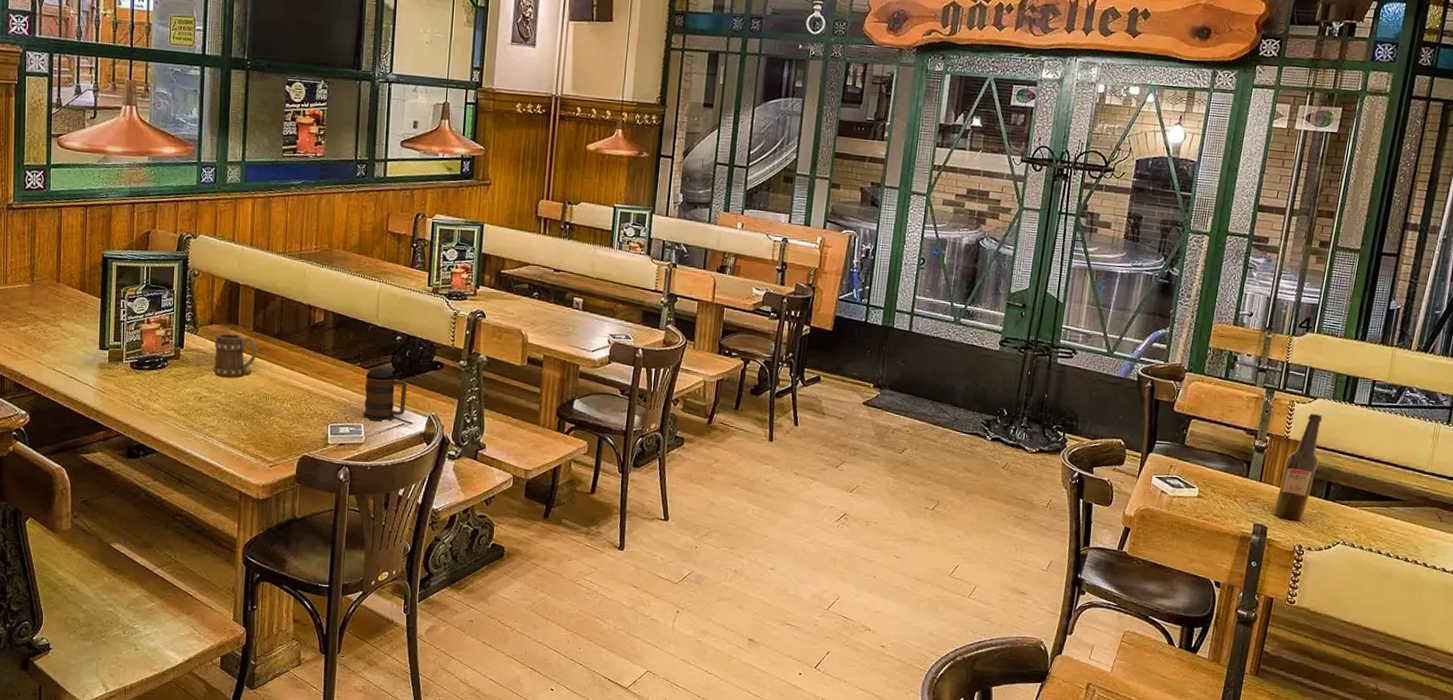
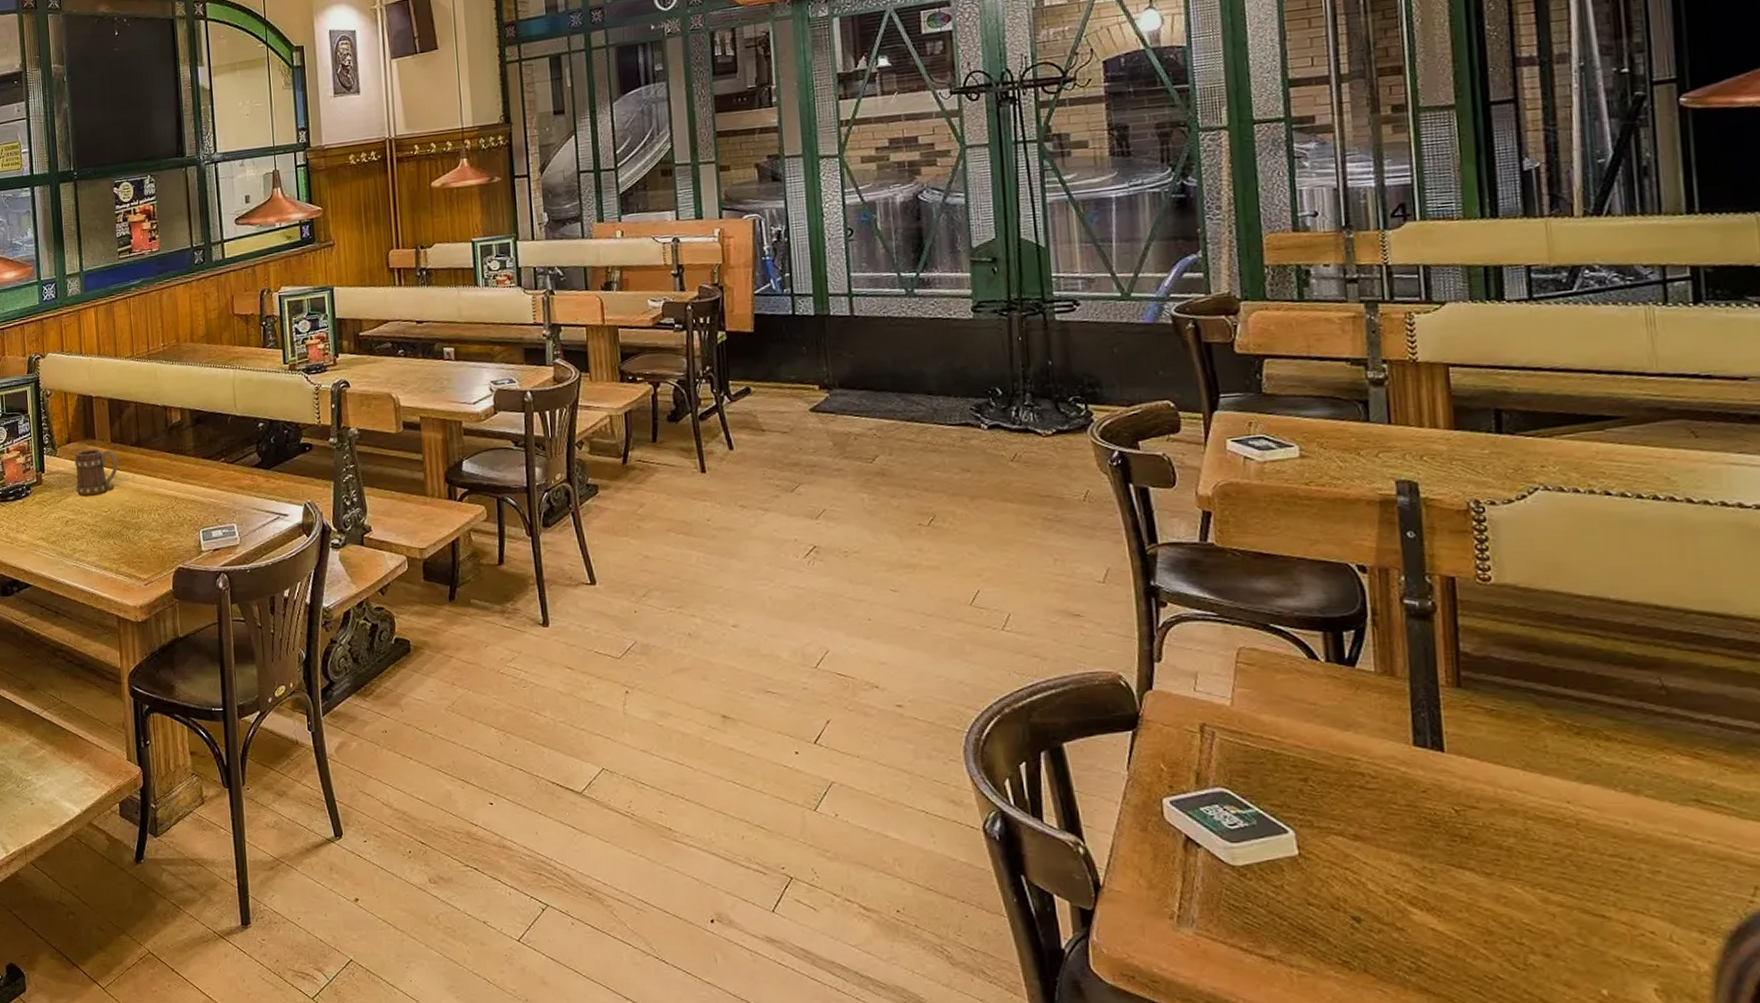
beer mug: present [363,367,407,423] -> none [231,459,279,520]
beer bottle: present [1272,413,1323,521] -> none [1420,322,1474,469]

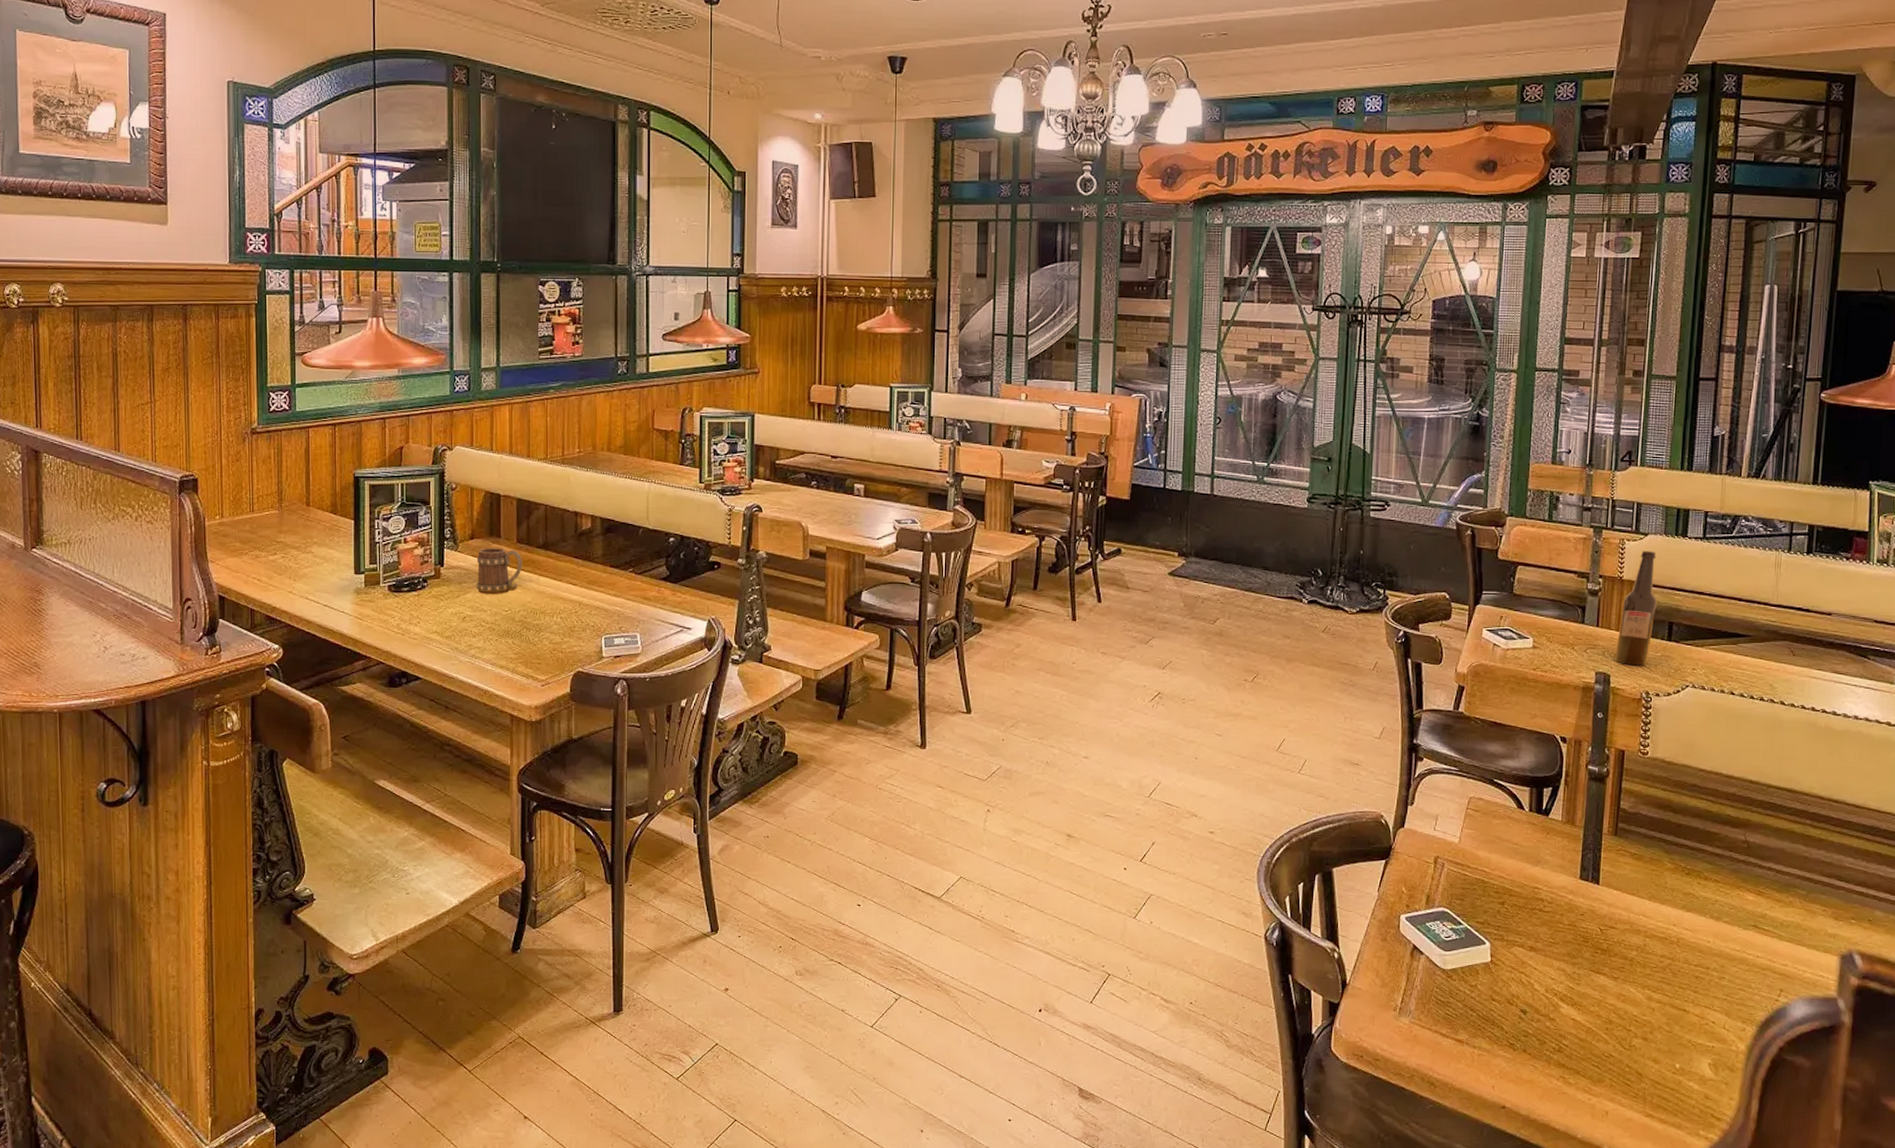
beer bottle: none [1420,322,1474,469] -> present [1614,551,1658,666]

